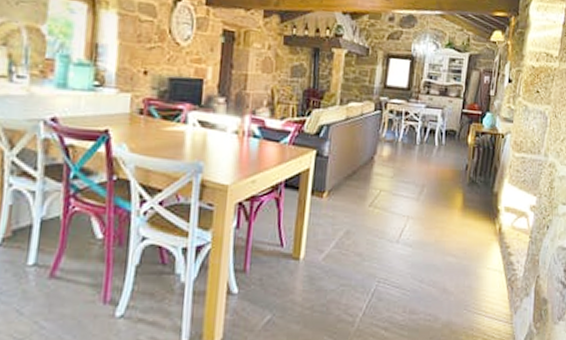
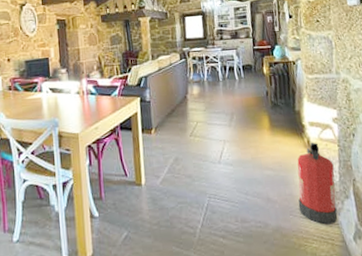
fire extinguisher: none [475,229,521,323] -> present [297,142,338,225]

